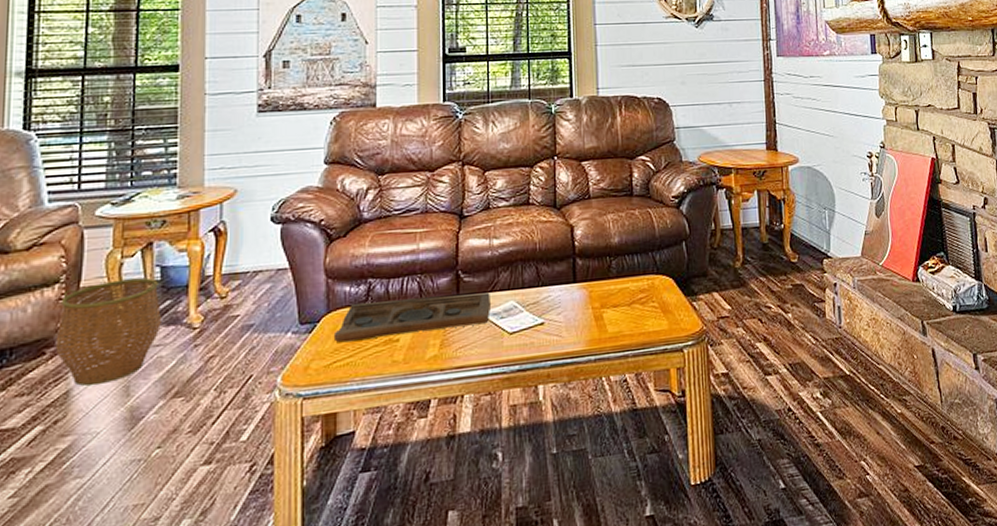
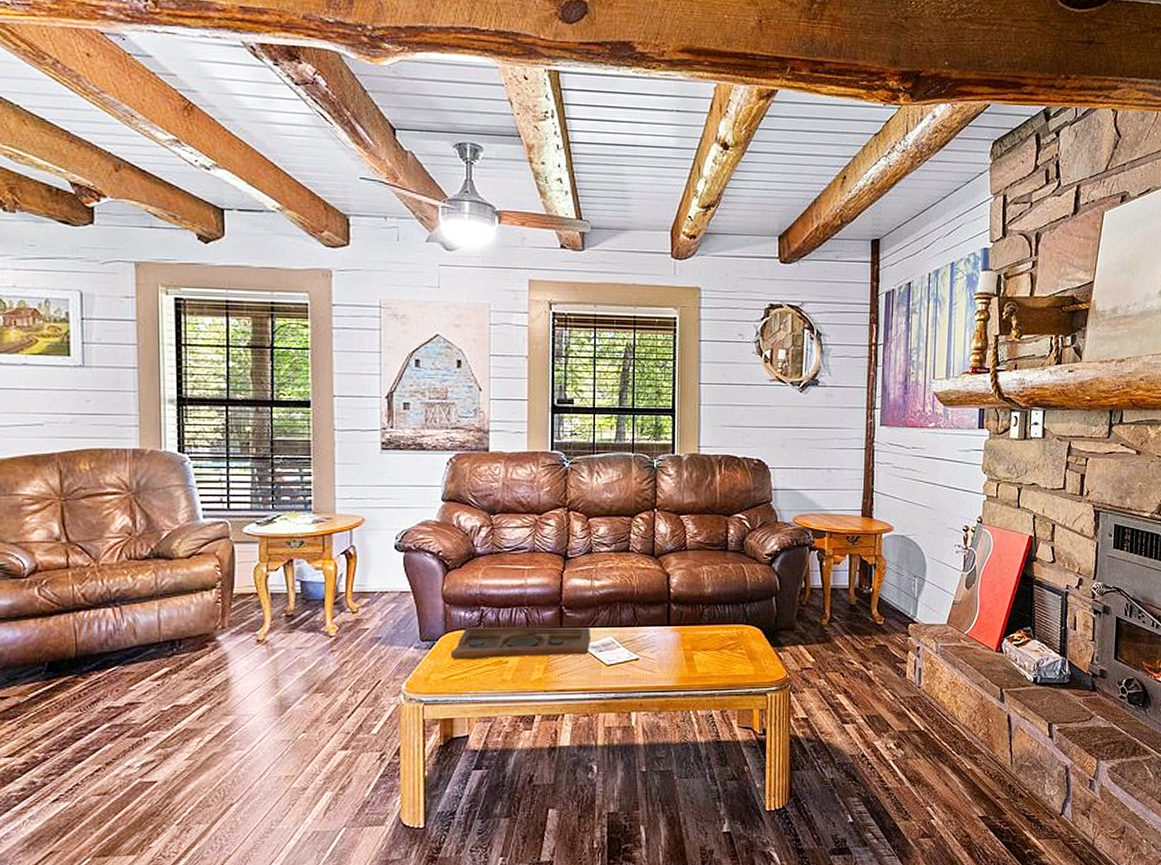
basket: present [55,277,161,386] -> none [215,590,302,676]

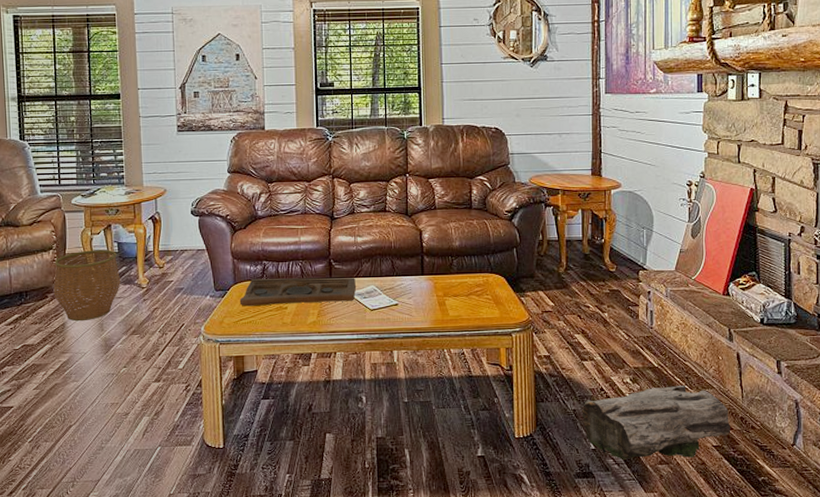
basket: none [215,590,302,676] -> present [53,249,120,321]
log: none [840,751,999,834] -> present [582,386,731,461]

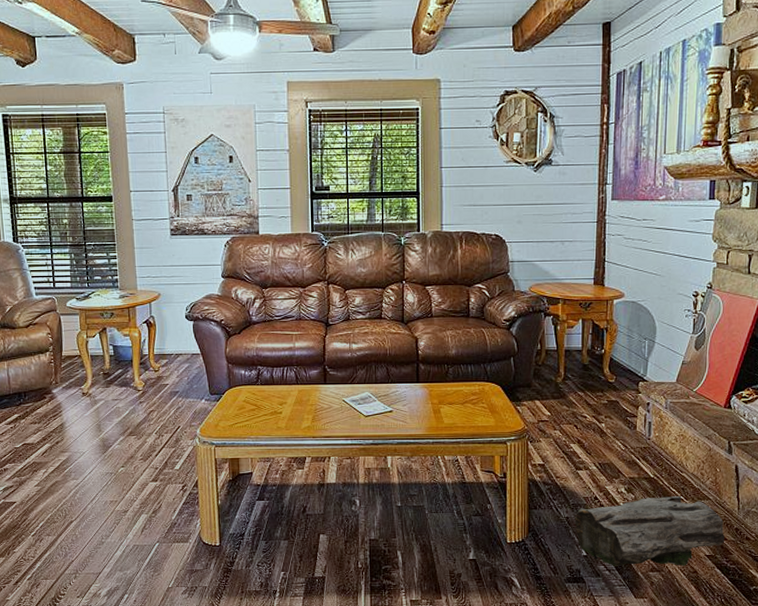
basket: present [53,249,120,321] -> none [51,352,117,421]
decorative tray: present [239,277,356,306] -> none [234,383,350,410]

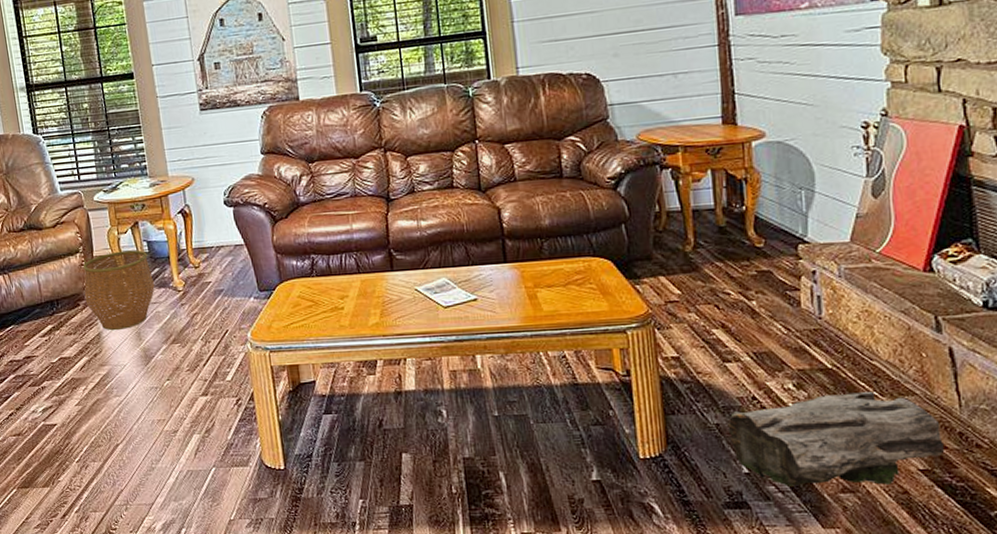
basket: none [51,352,117,421] -> present [82,250,155,330]

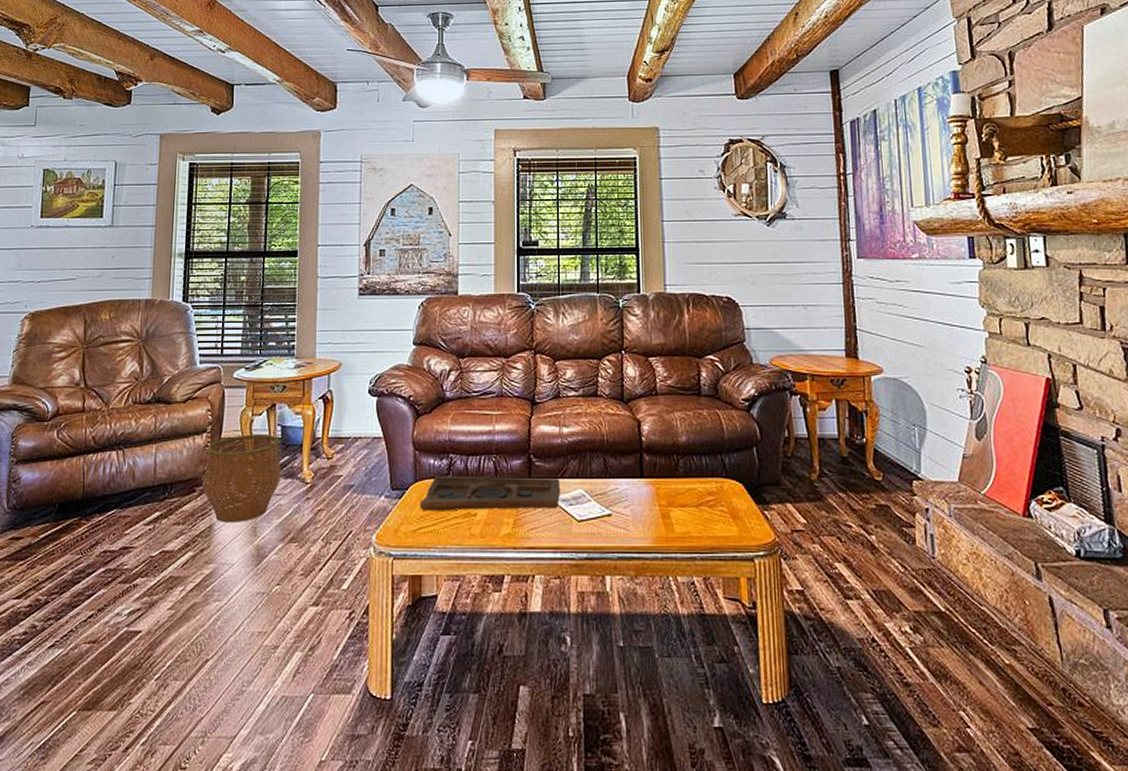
decorative tray: none [287,269,424,308] -> present [419,475,560,511]
log: present [727,392,945,488] -> none [848,639,1051,744]

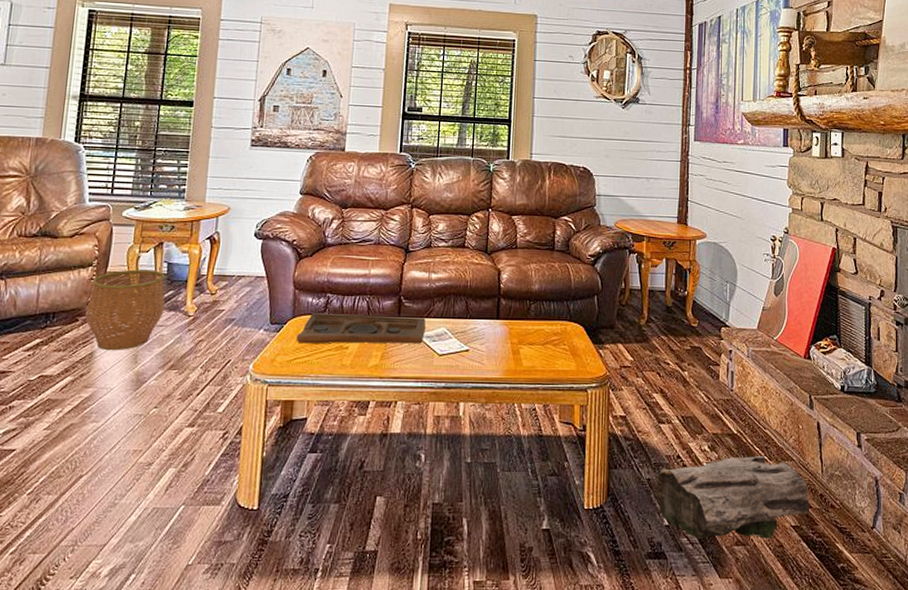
log: none [848,639,1051,744] -> present [656,456,811,540]

